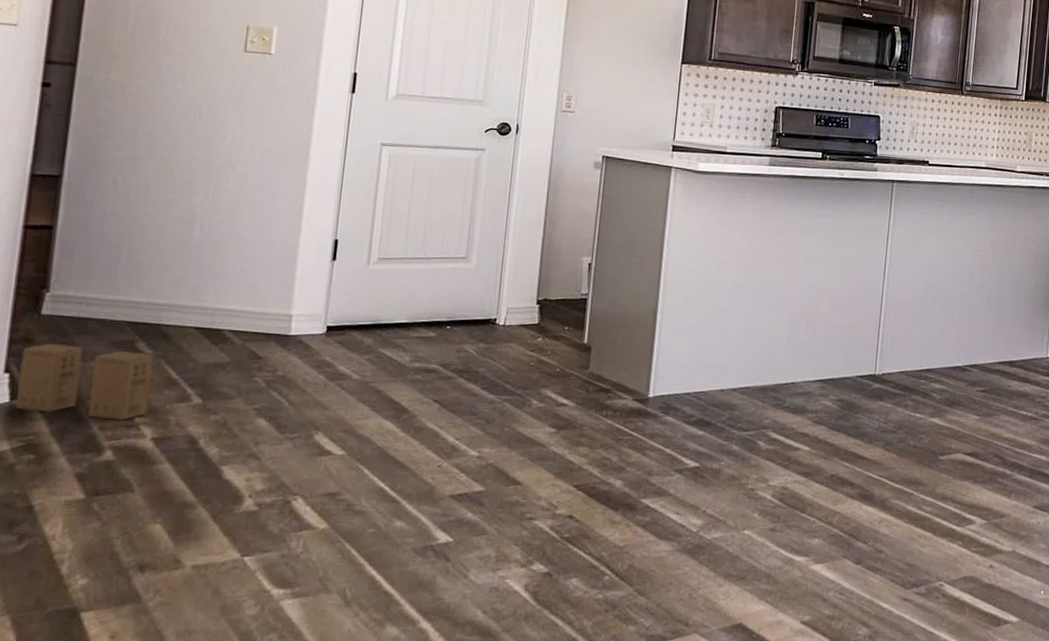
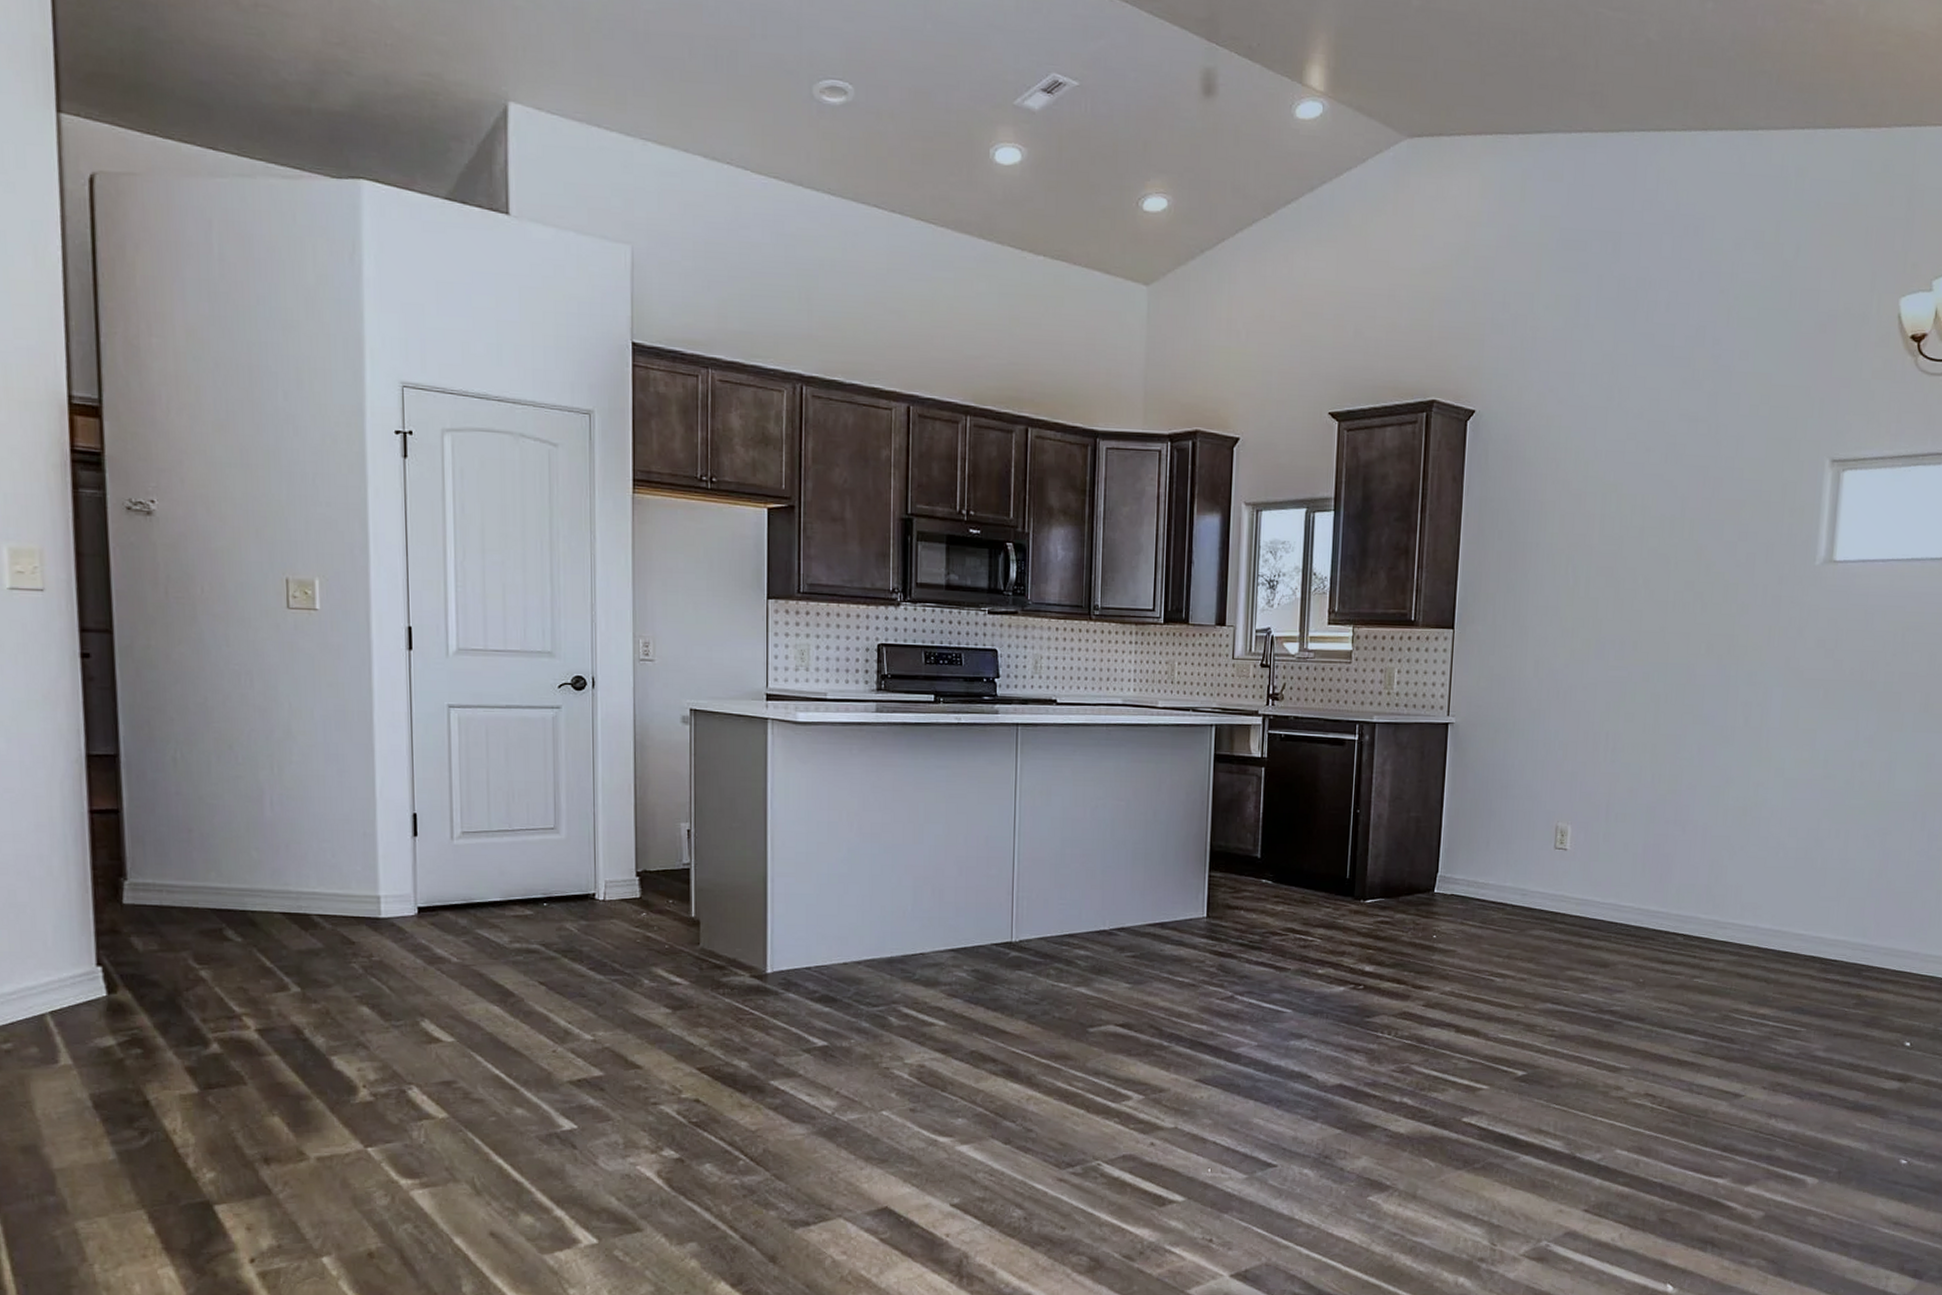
cardboard box: present [15,344,155,420] -> none [111,935,248,1012]

